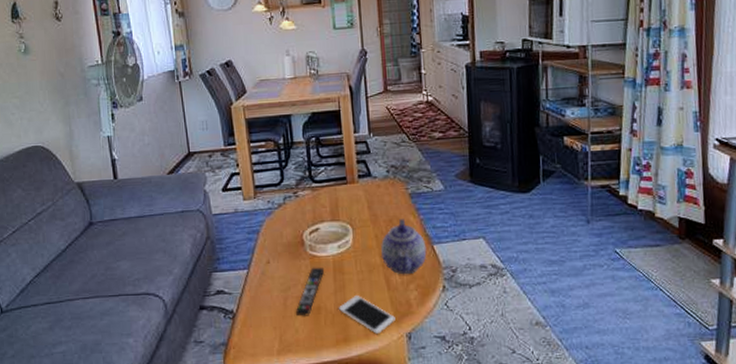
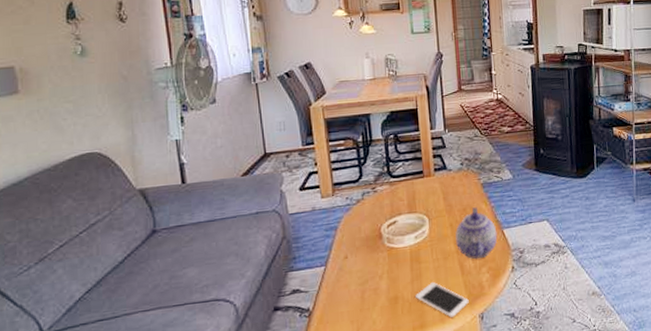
remote control: present [295,267,325,317] -> none [372,258,402,308]

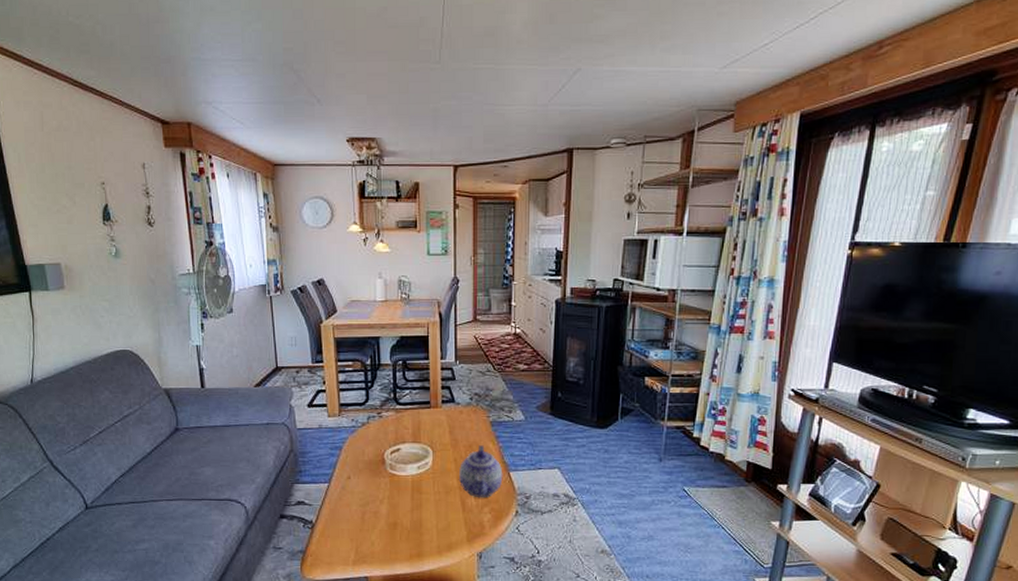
cell phone: present [414,282,469,319] -> none [413,515,468,553]

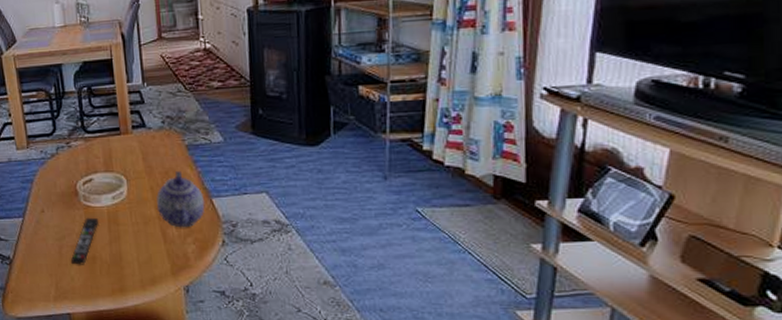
remote control: none [372,485,403,531] -> present [70,217,99,265]

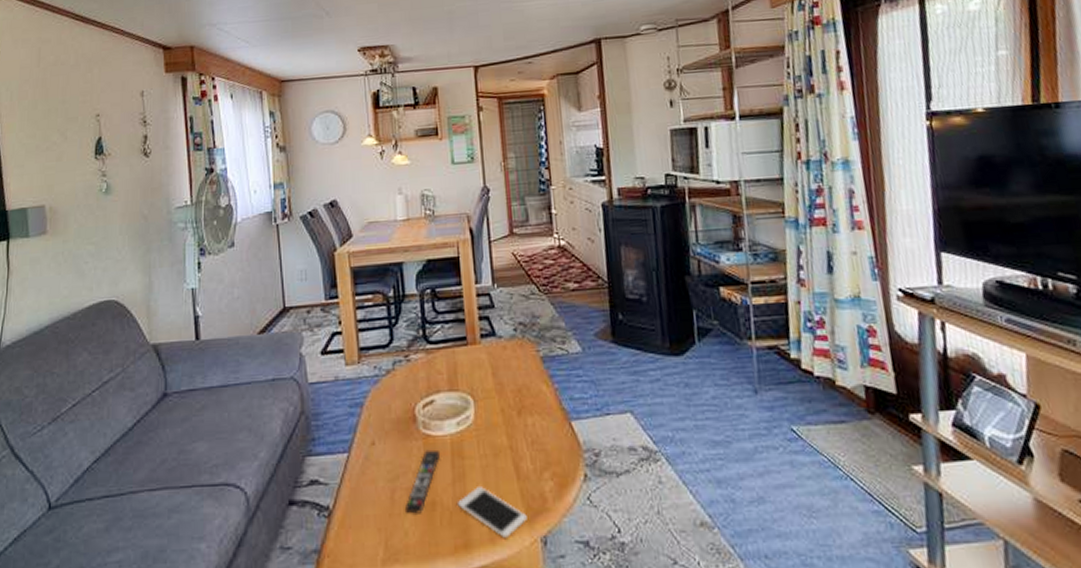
cell phone: none [113,247,172,287] -> present [456,487,527,539]
teapot: present [156,171,205,228] -> none [508,388,564,460]

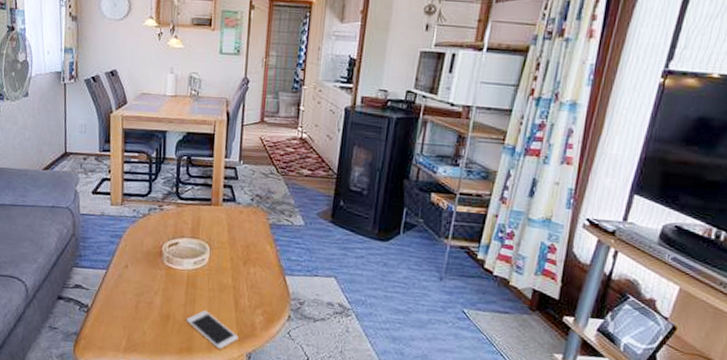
remote control: present [404,449,441,515] -> none [145,277,178,322]

